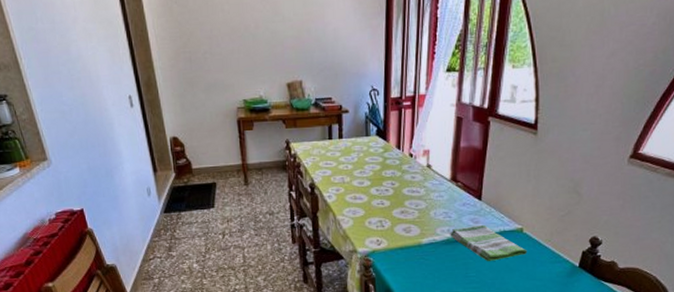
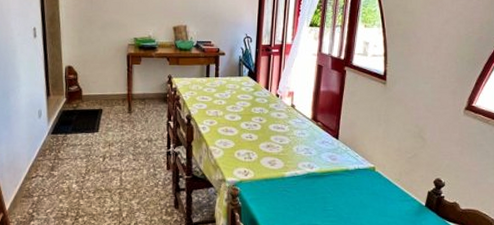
dish towel: present [450,224,528,261] -> none [310,161,379,196]

